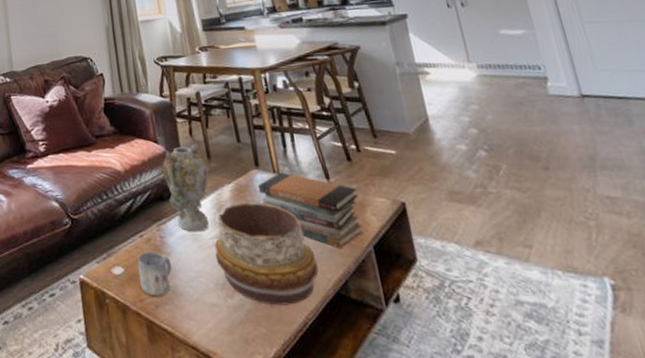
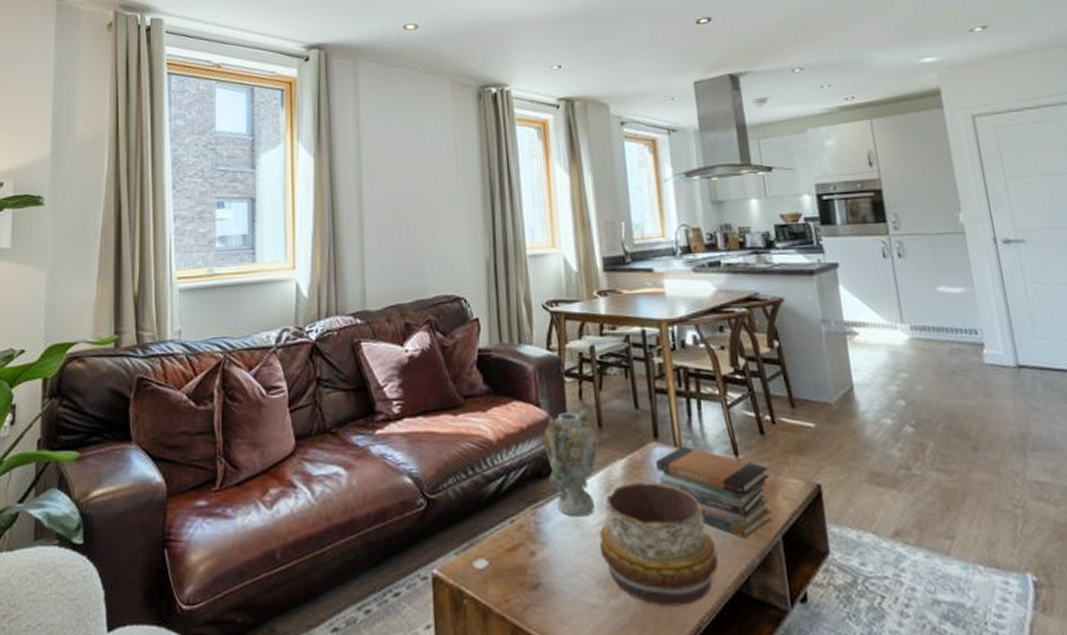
mug: present [137,251,172,297] -> none [505,540,547,596]

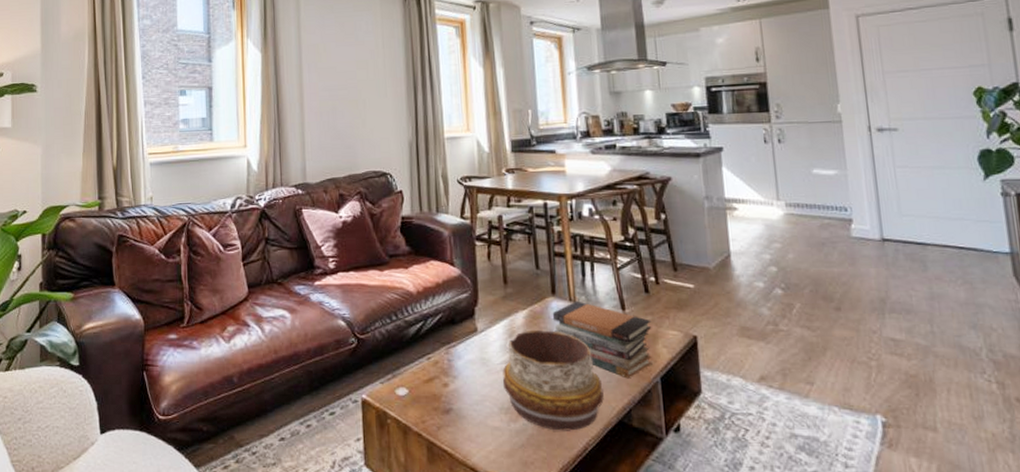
vase: present [542,408,599,517] -> none [455,268,504,357]

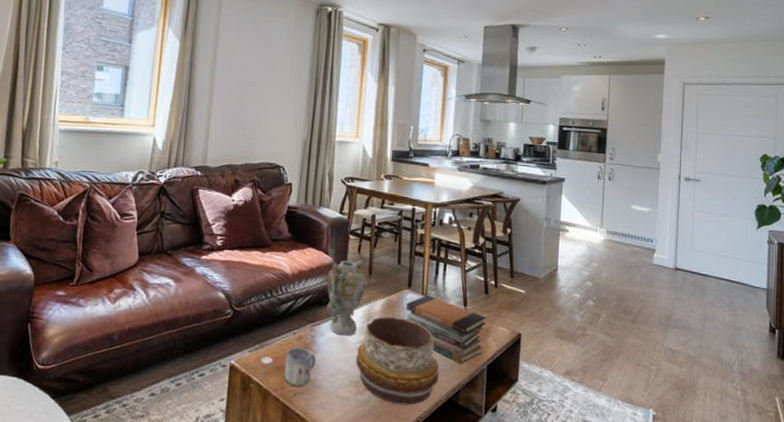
mug: none [422,374,458,418] -> present [284,347,316,386]
vase: none [455,268,504,357] -> present [325,259,368,336]

